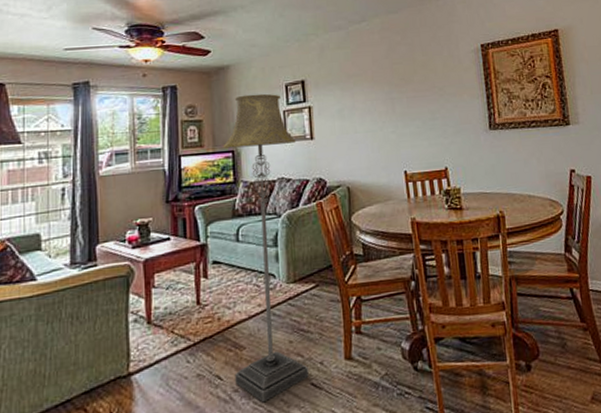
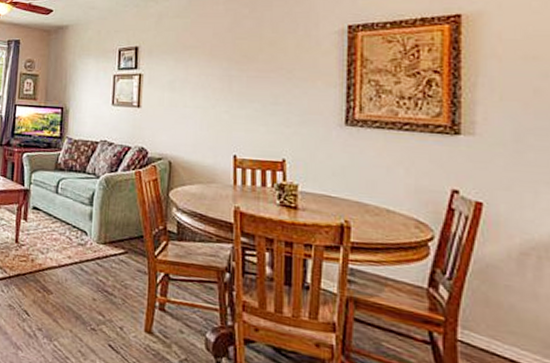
floor lamp: present [223,93,309,403] -> none [40,55,123,348]

